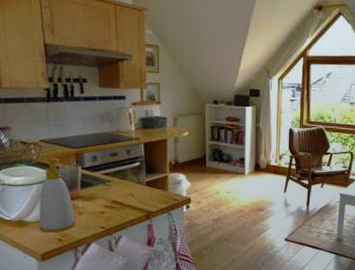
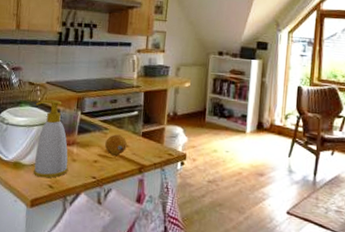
fruit: none [110,185,132,205] -> present [105,134,127,155]

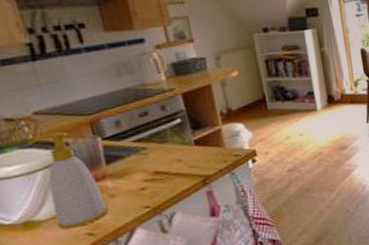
fruit: present [105,134,127,155] -> none [148,150,179,176]

